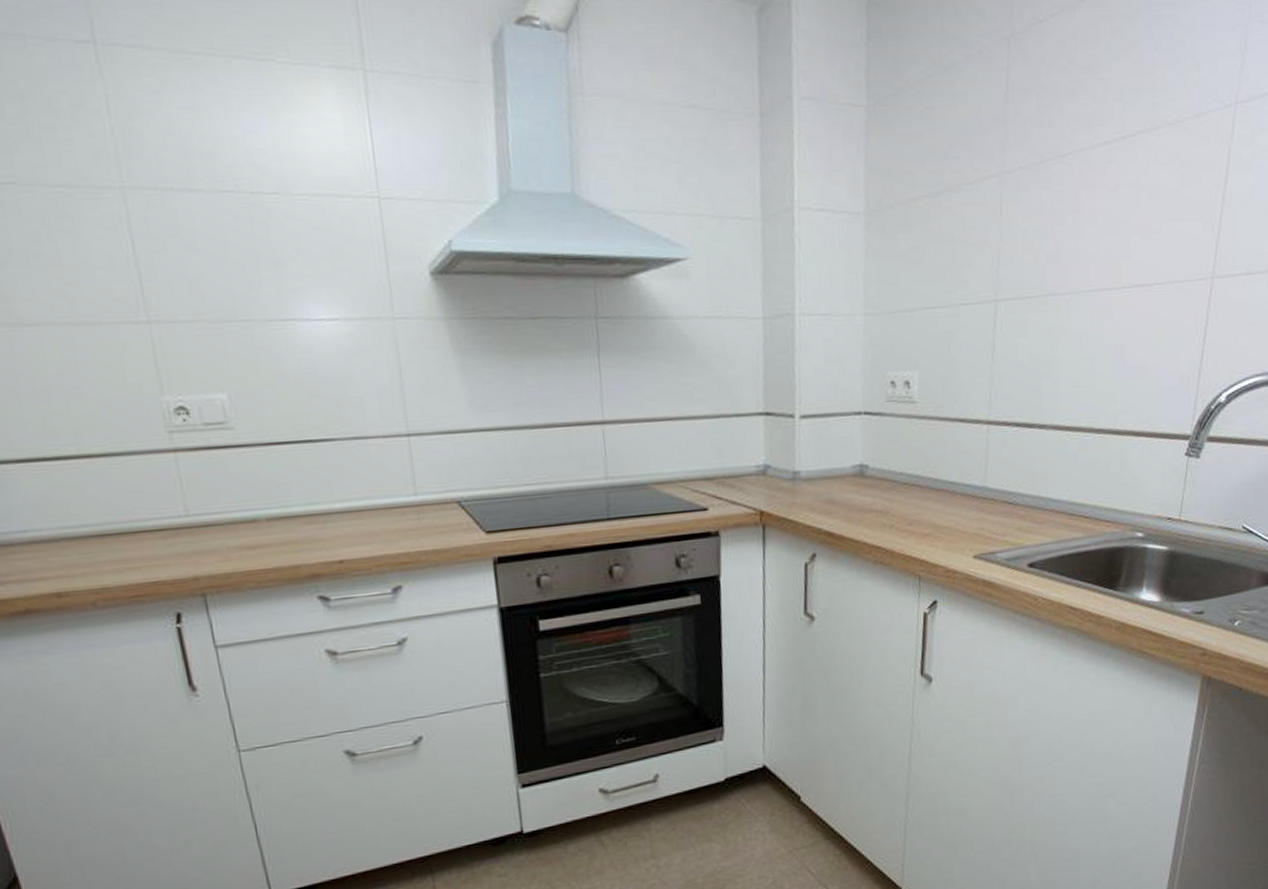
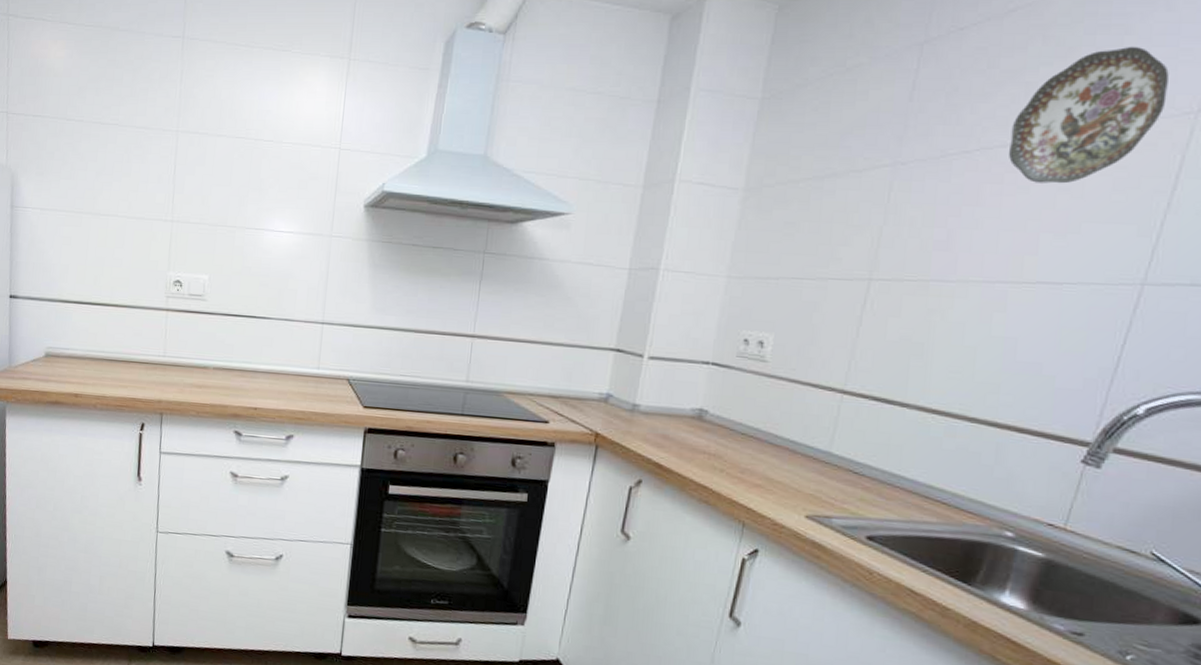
decorative plate: none [1095,38,1212,185] -> present [1008,46,1169,184]

